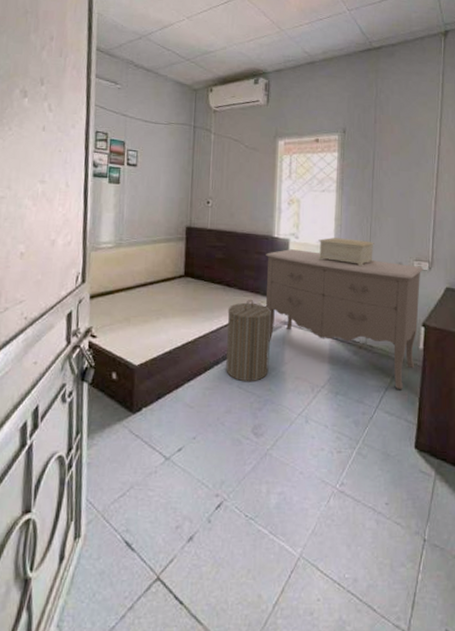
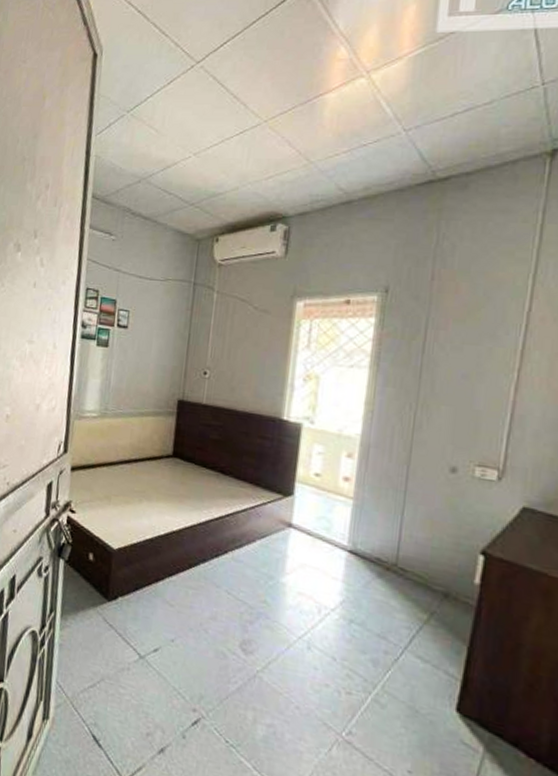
laundry hamper: present [226,300,271,382] -> none [213,492,273,589]
dresser: present [265,249,424,389] -> none [266,435,490,632]
decorative box: present [317,237,374,267] -> none [336,426,419,467]

